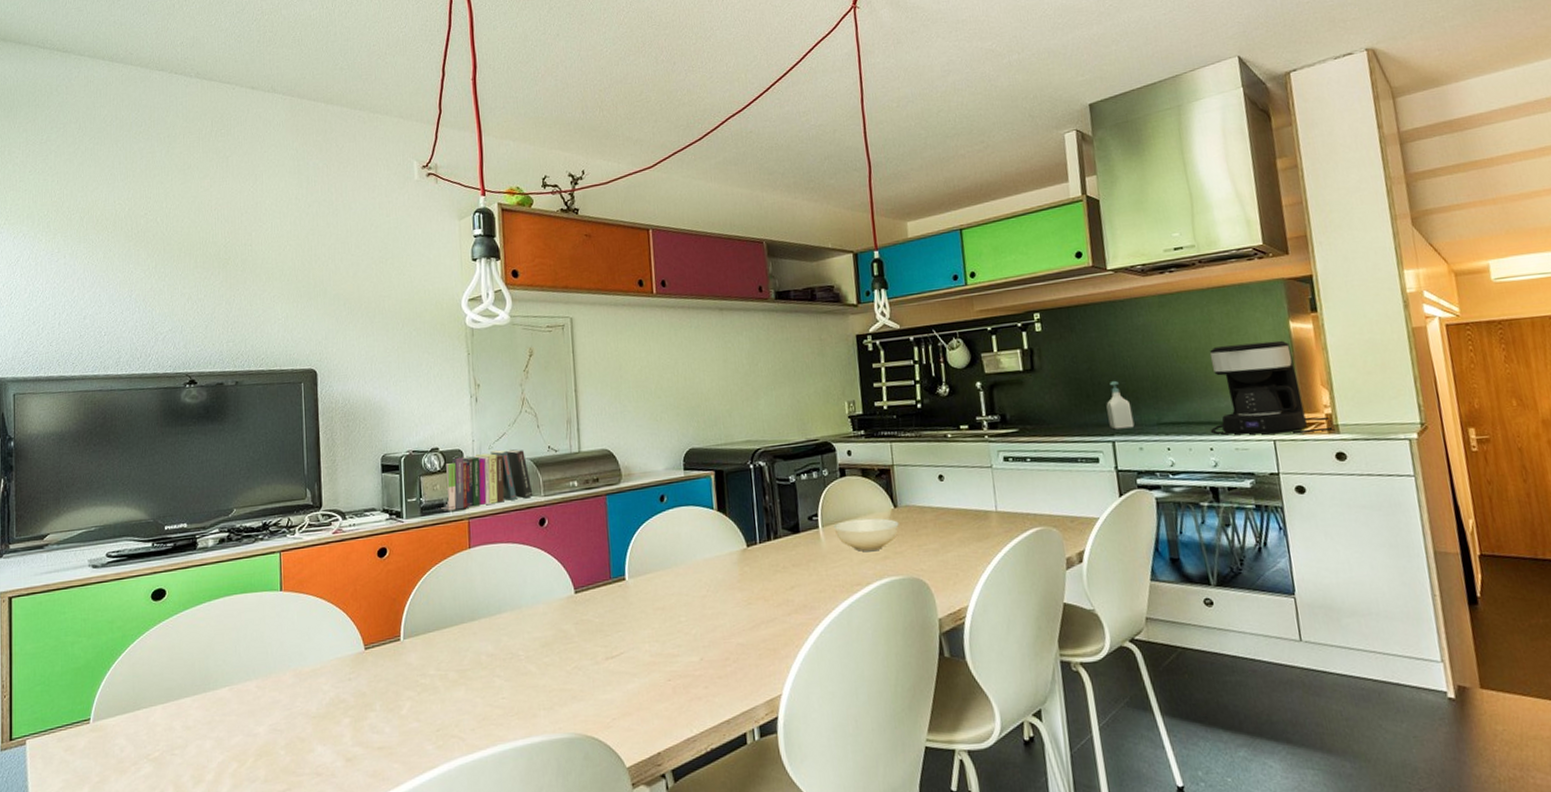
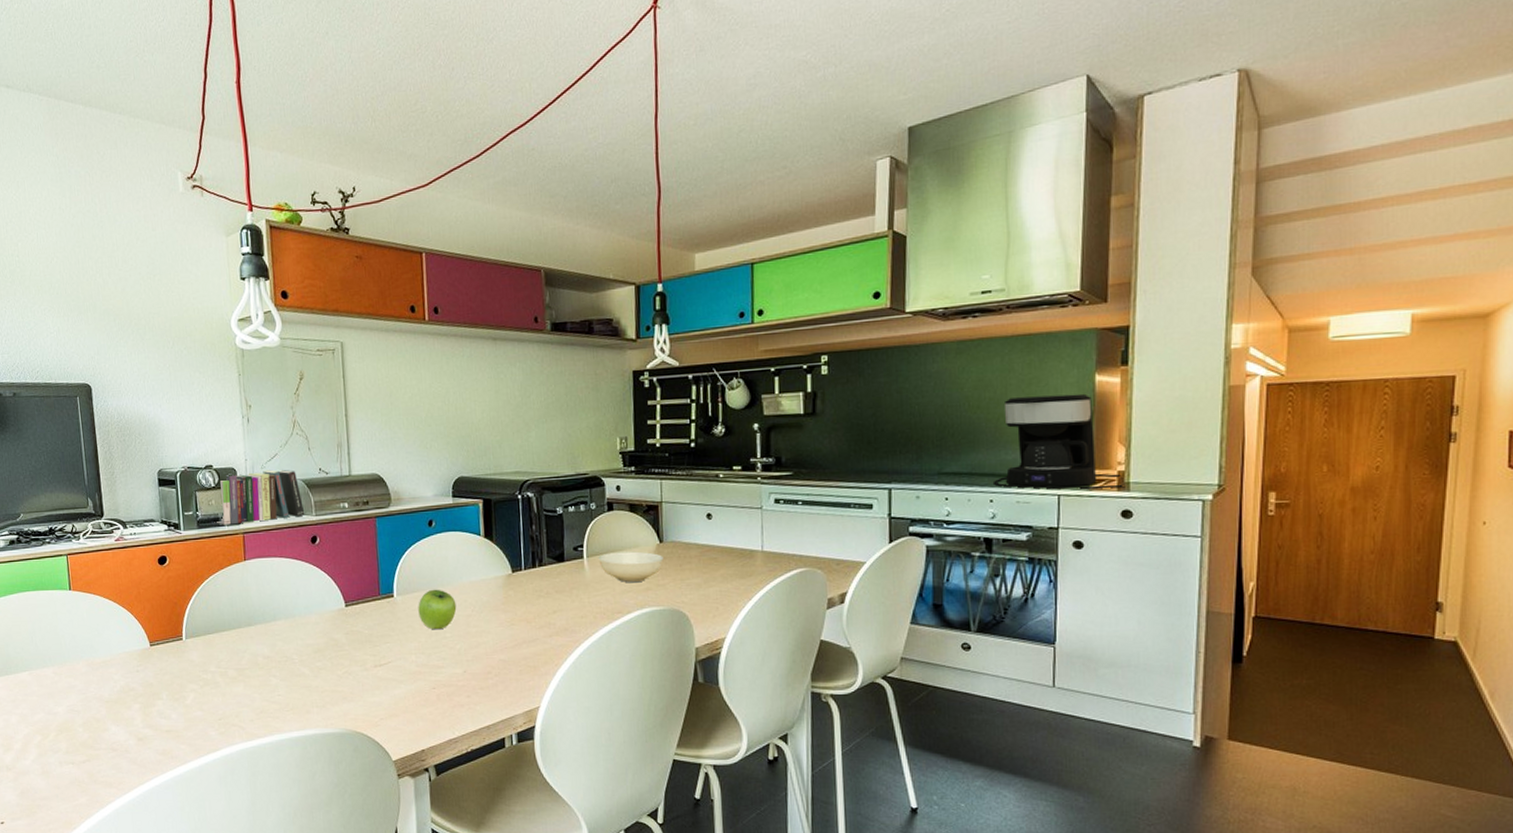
fruit: none [651,568,691,614] -> present [418,589,457,630]
soap bottle: present [1106,380,1135,430] -> none [887,427,914,477]

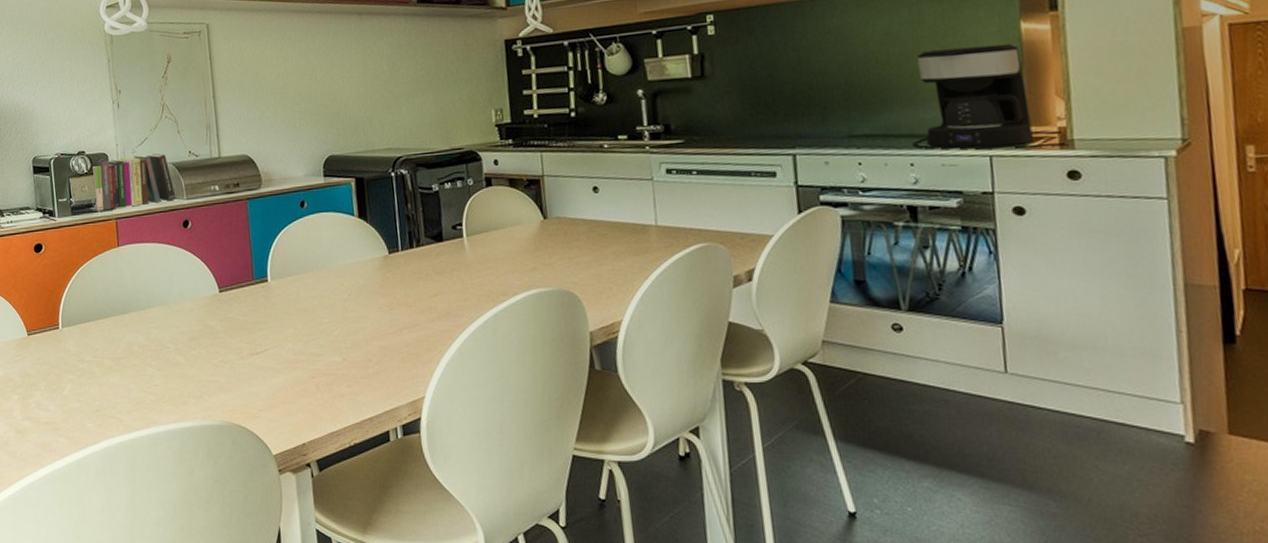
fruit: present [418,589,457,630] -> none [293,272,333,316]
bowl: present [598,551,664,583] -> none [479,228,549,263]

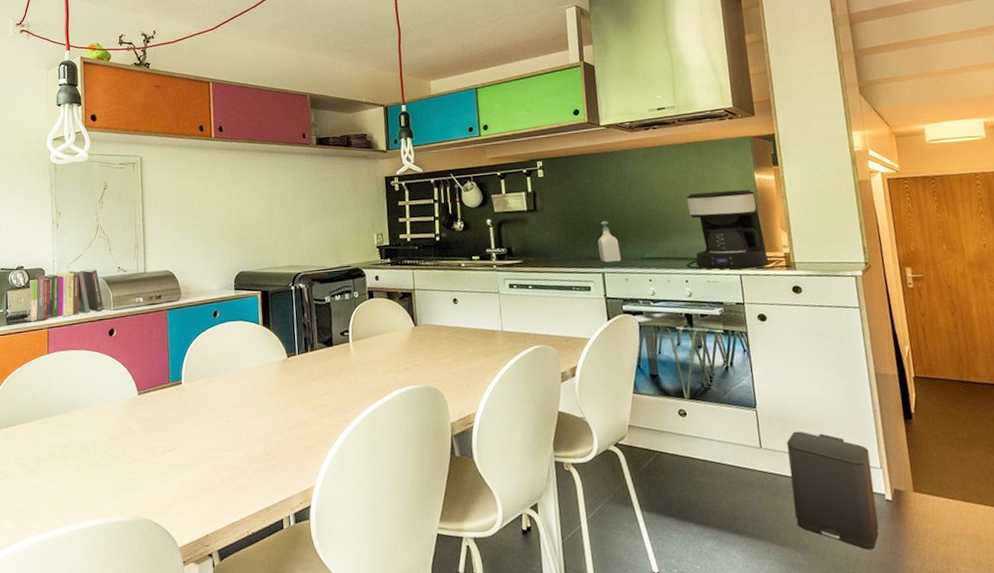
soap bottle: none [787,88,820,142] -> present [597,220,622,263]
pedal bin: none [1043,353,1171,502] -> present [786,431,879,550]

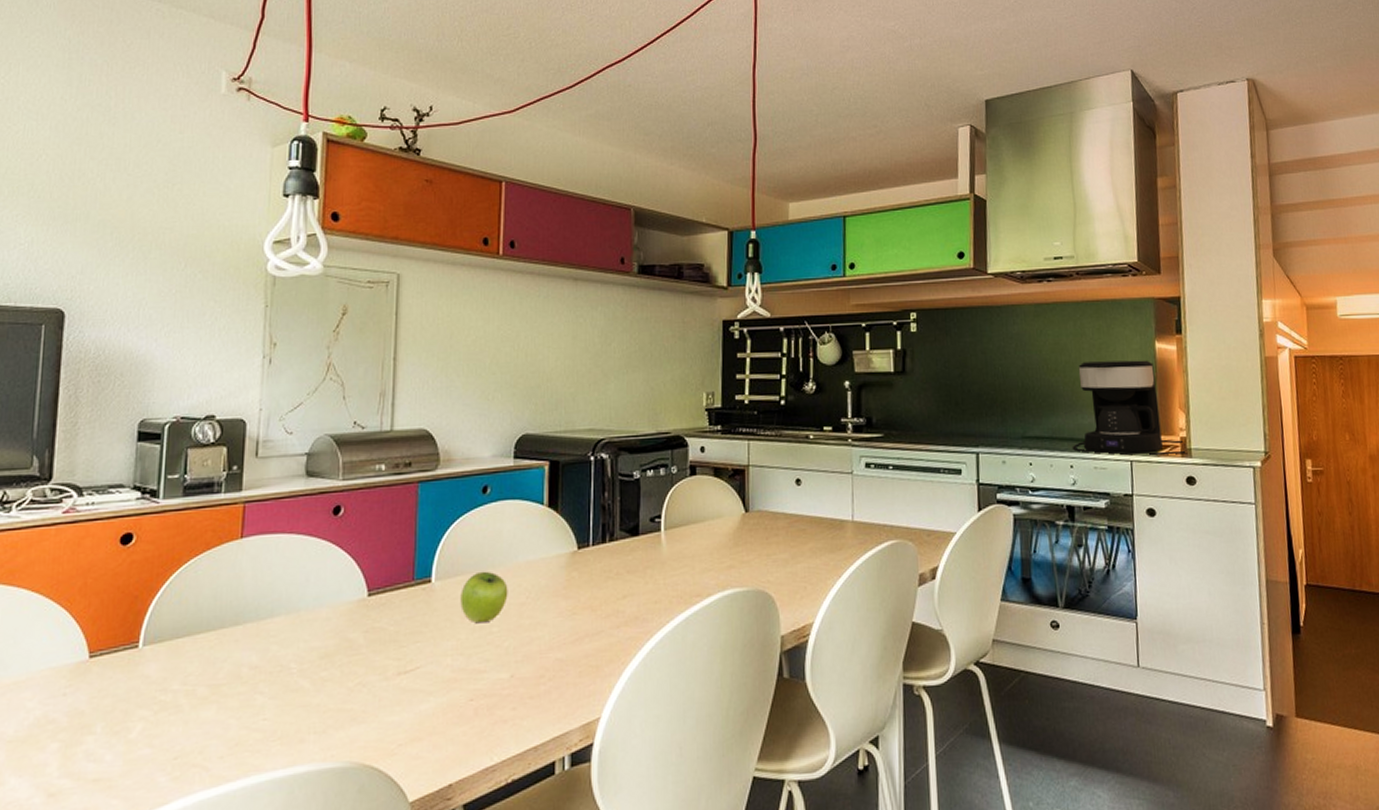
books: present [22,268,104,321] -> none [207,422,329,492]
fruit: none [203,375,239,414] -> present [460,571,508,623]
soap bottle: present [597,220,622,263] -> none [974,389,1000,441]
pedal bin: present [786,431,879,550] -> none [1166,646,1257,785]

